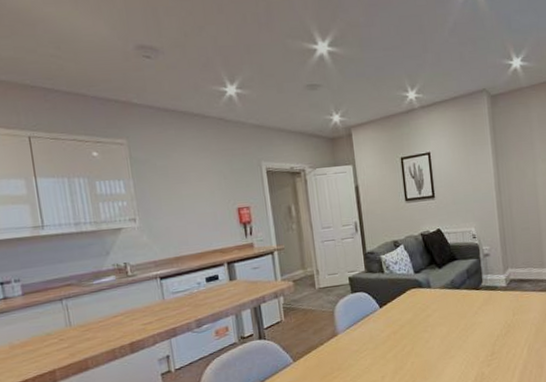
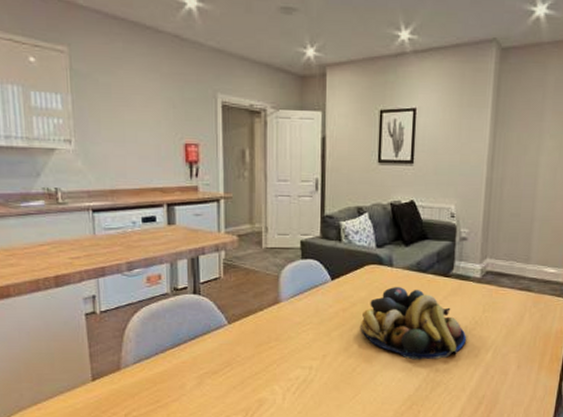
fruit bowl: none [411,304,503,368] -> present [361,287,466,360]

